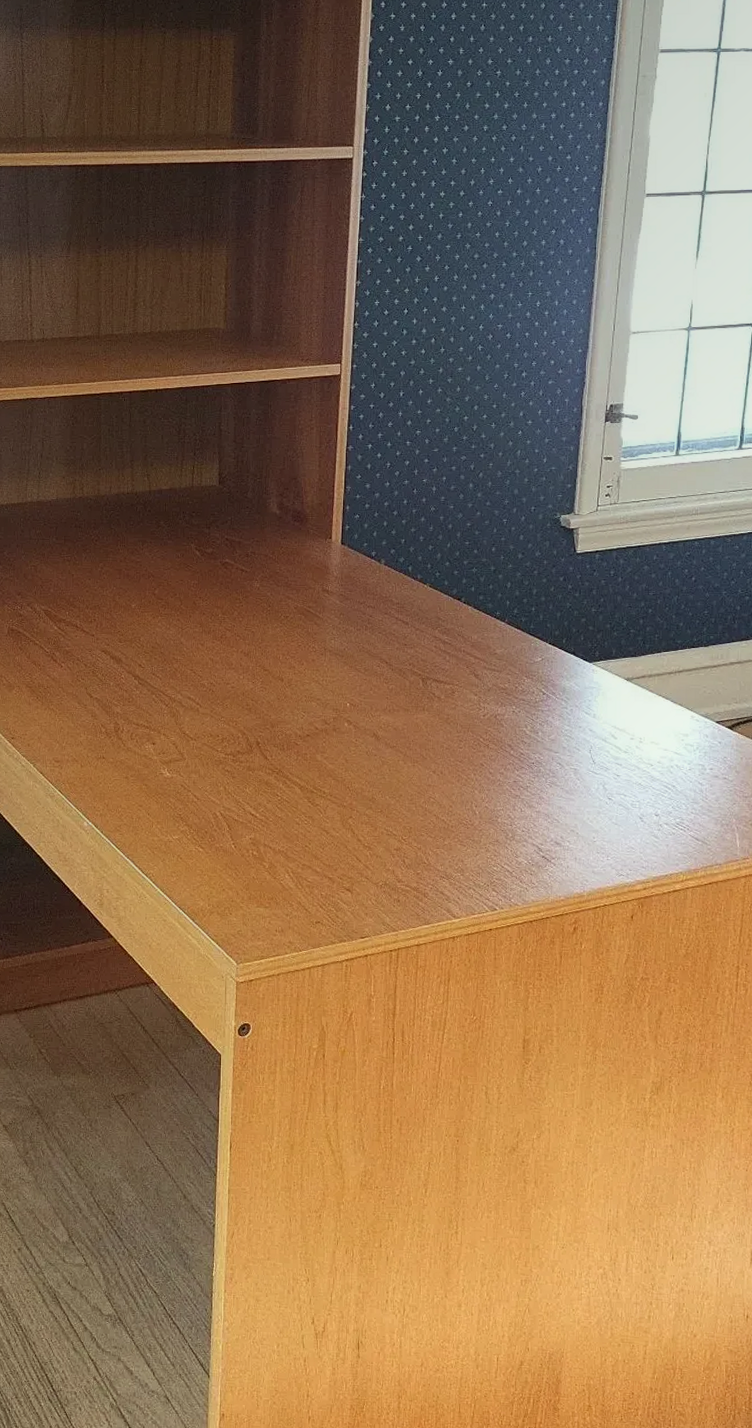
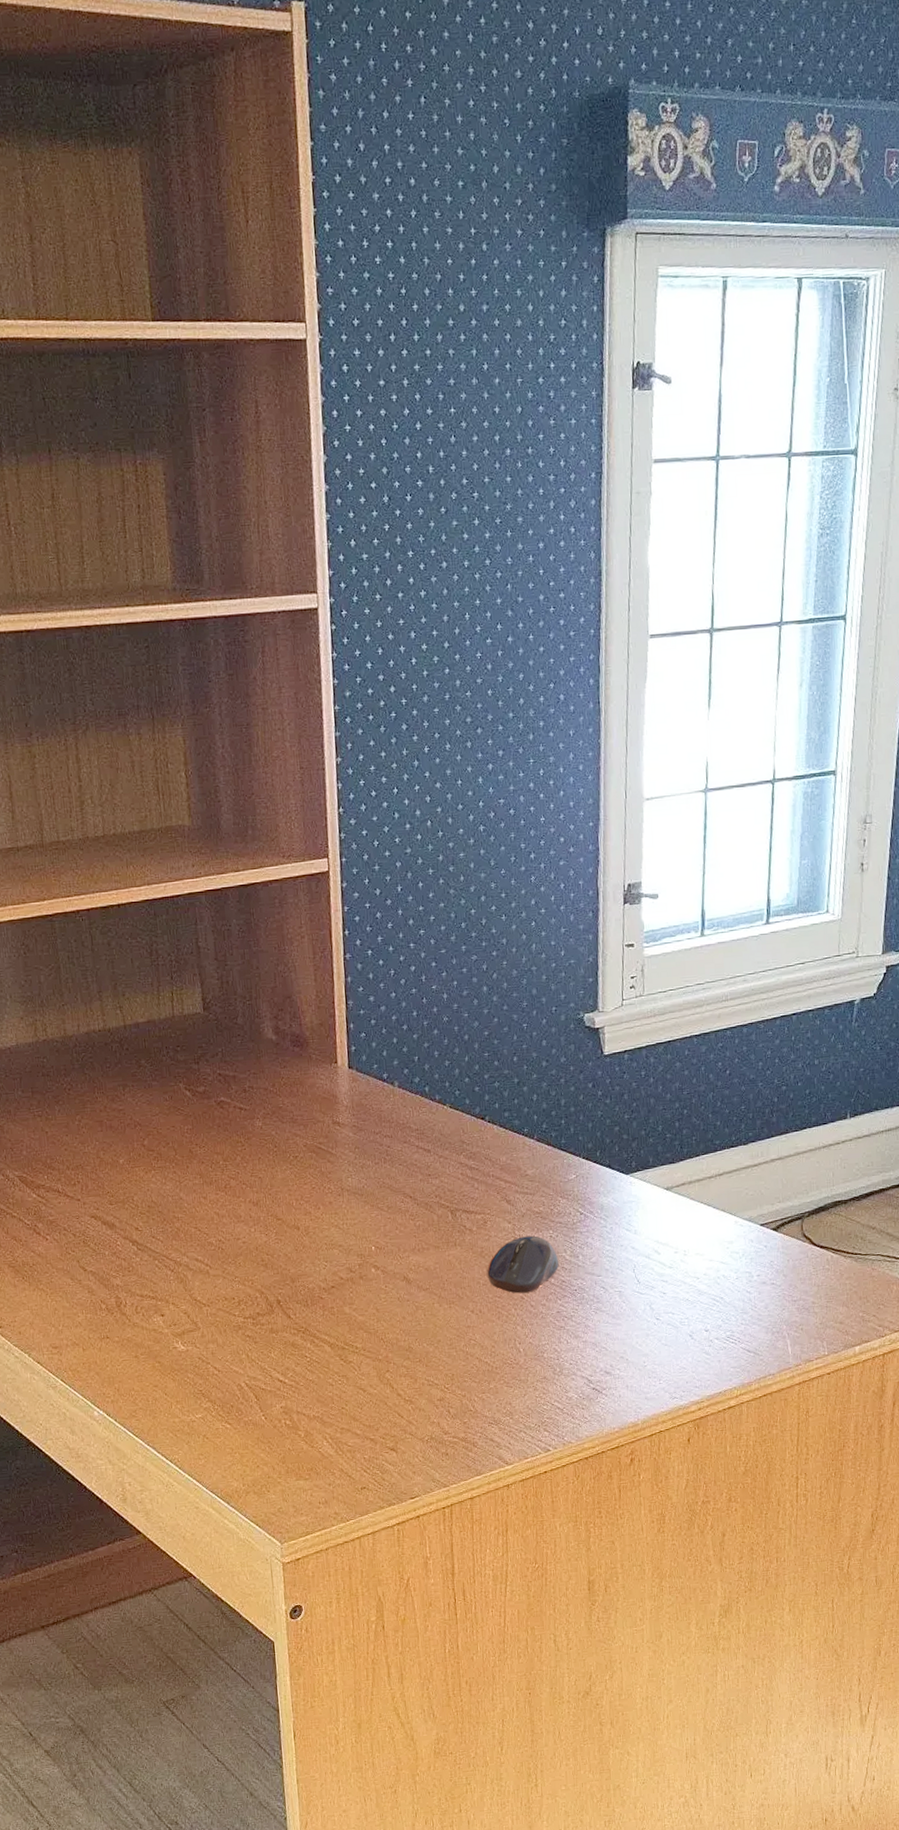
computer mouse: none [450,709,520,761] -> present [486,1236,559,1294]

